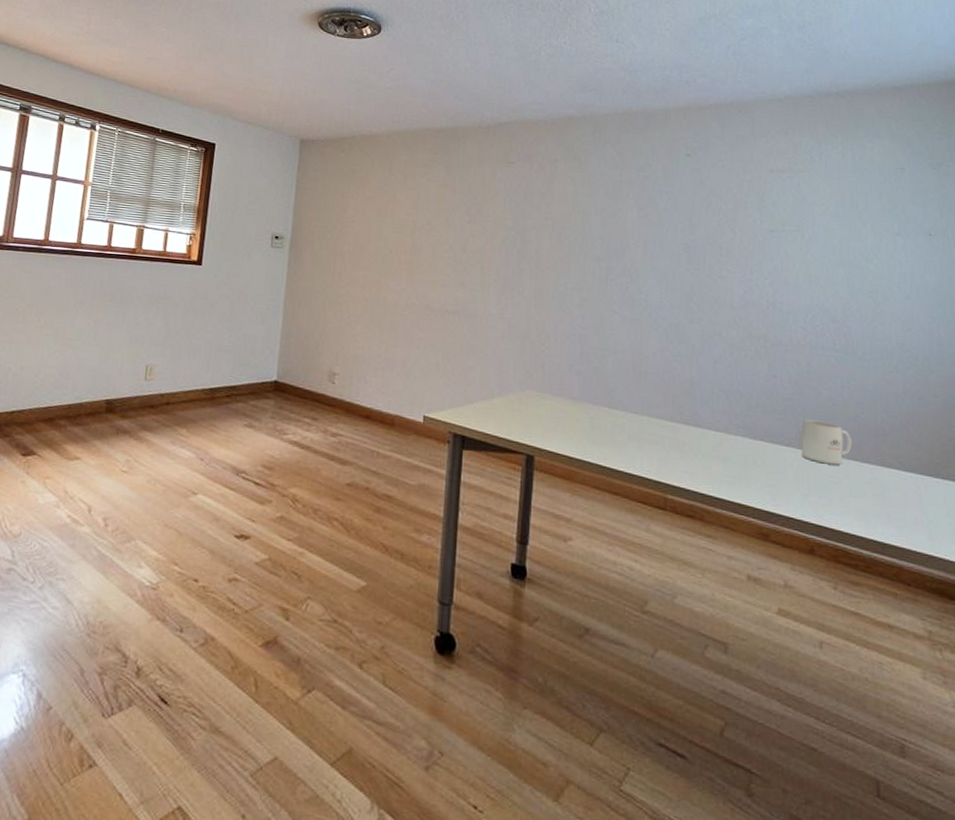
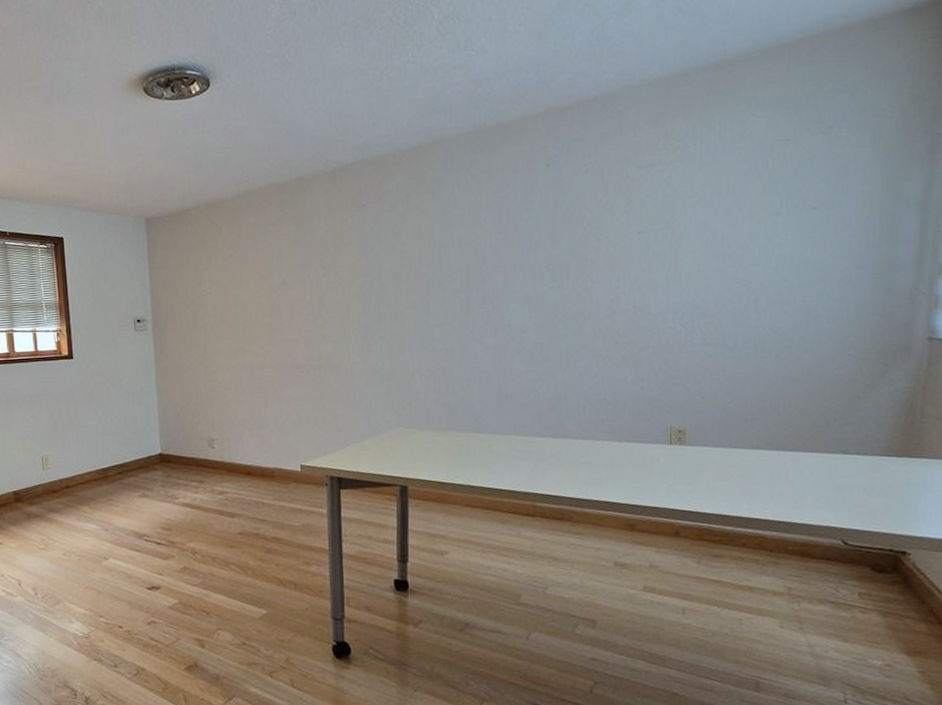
mug: present [800,419,852,465] -> none [667,415,719,455]

